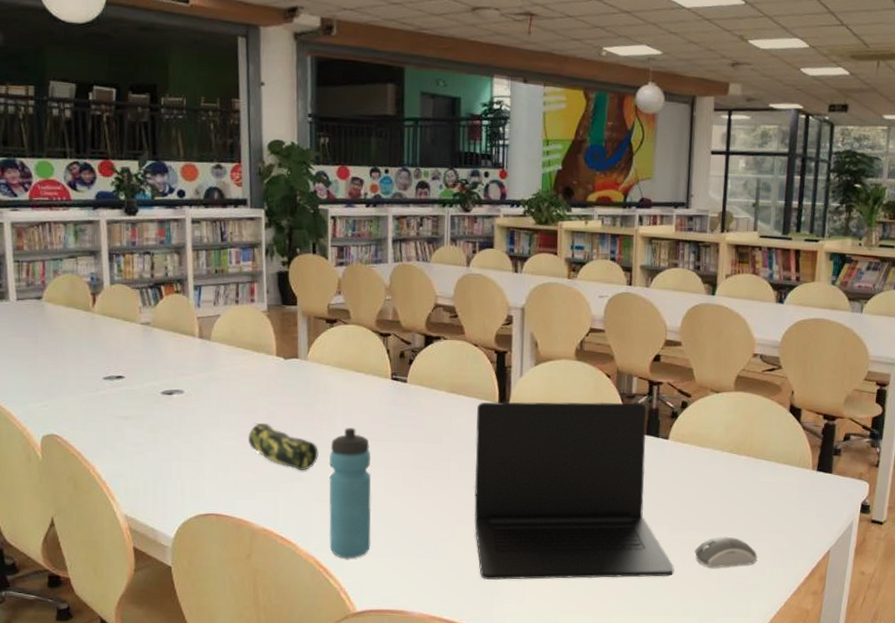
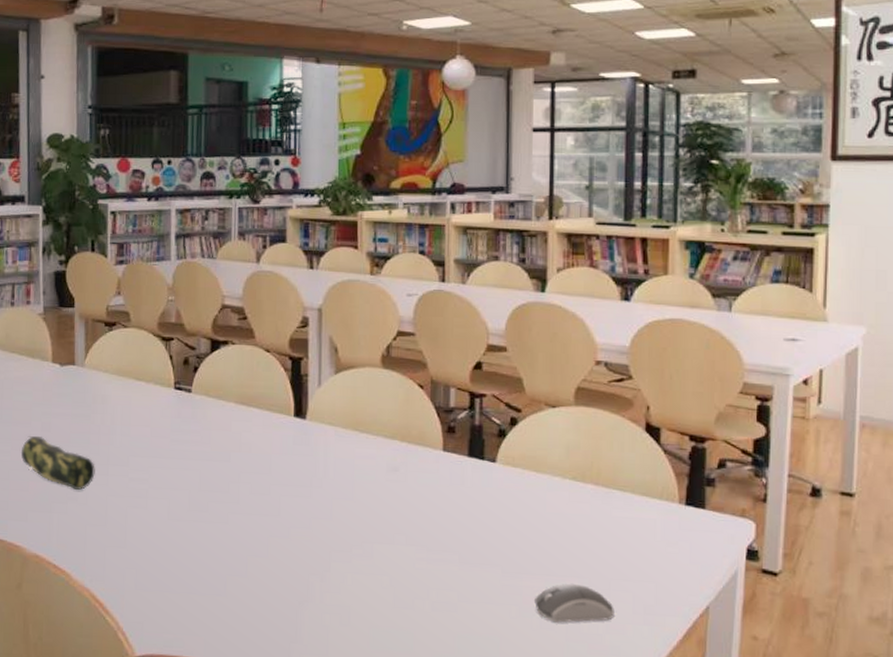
water bottle: present [328,428,372,558] -> none [105,443,153,593]
laptop: present [474,401,674,580] -> none [267,415,510,631]

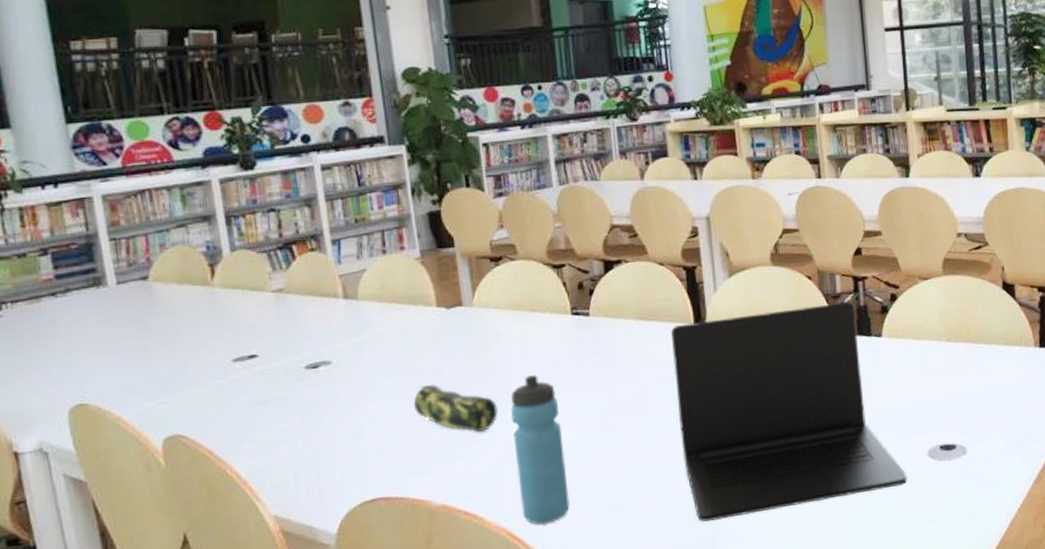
water bottle: none [105,443,153,593] -> present [510,375,570,525]
laptop: none [267,415,510,631] -> present [670,302,907,522]
computer mouse: present [533,583,614,623] -> none [925,431,992,469]

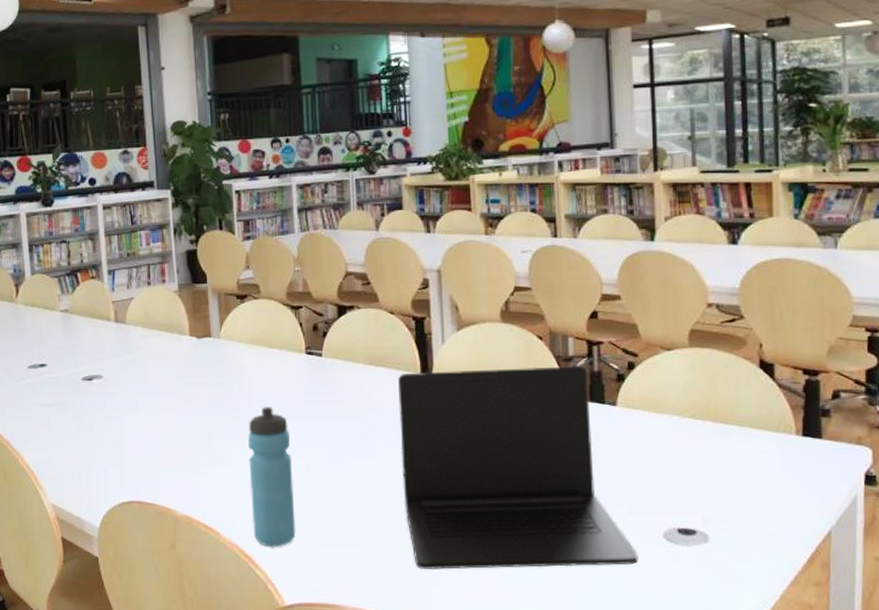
pencil case: present [413,384,498,432] -> none [166,405,237,453]

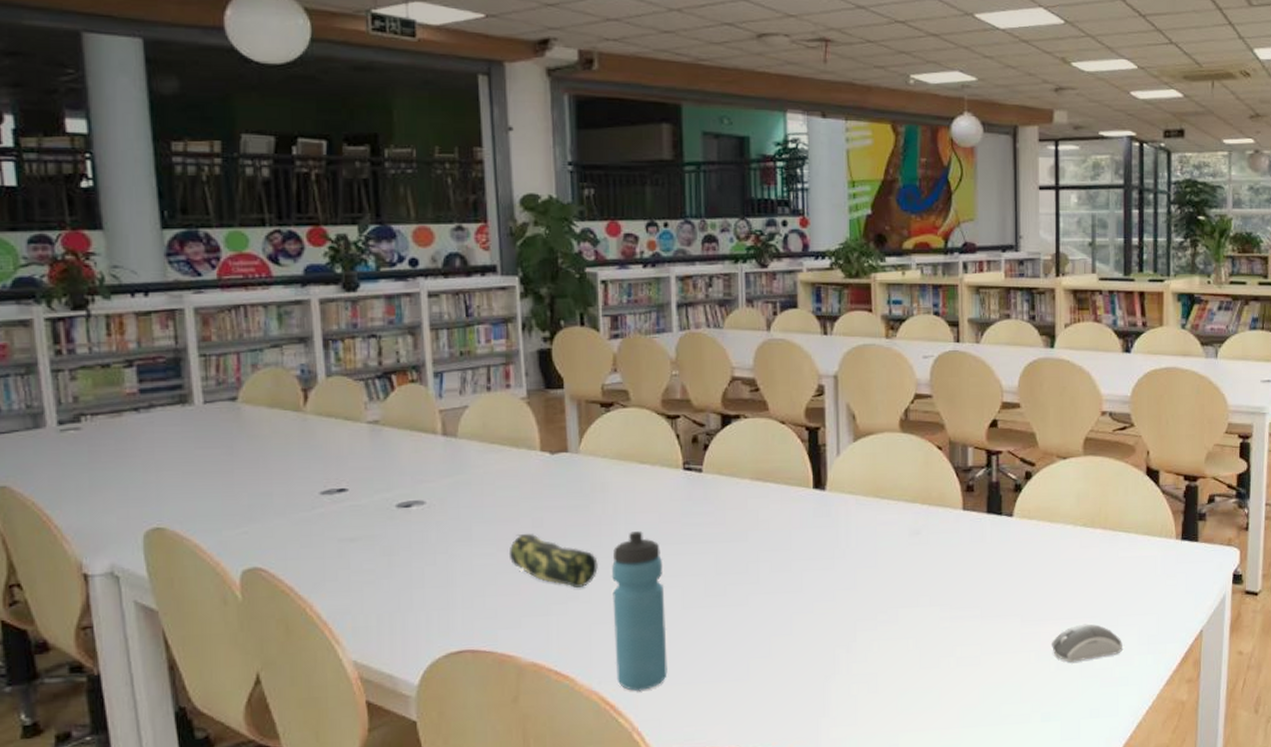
pencil case: none [166,405,237,453] -> present [508,533,598,588]
laptop: present [397,365,639,569] -> none [787,476,1030,701]
computer mouse: none [660,516,739,554] -> present [1051,624,1122,663]

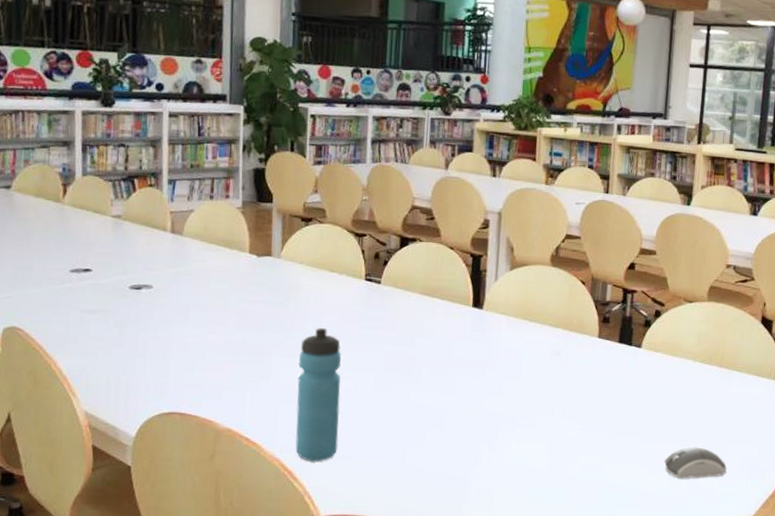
pencil case: present [508,533,598,588] -> none [216,320,288,370]

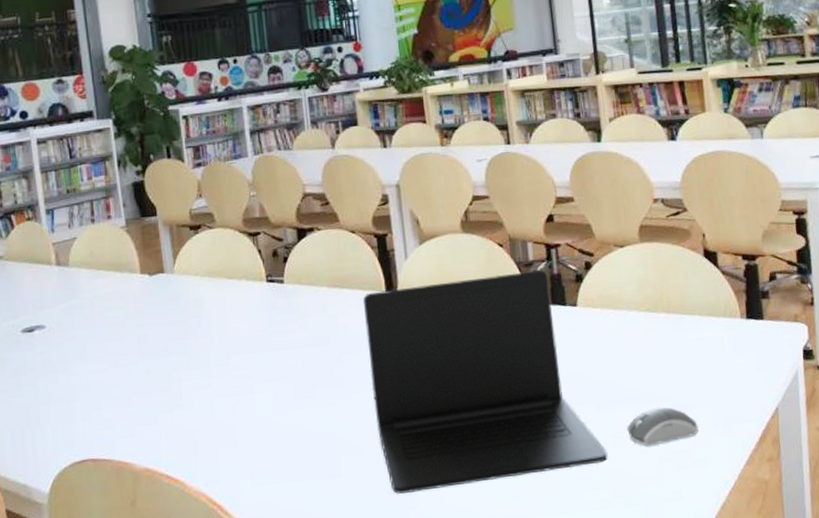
water bottle: present [295,328,341,462] -> none [209,341,267,491]
laptop: none [443,305,644,487] -> present [362,270,608,494]

